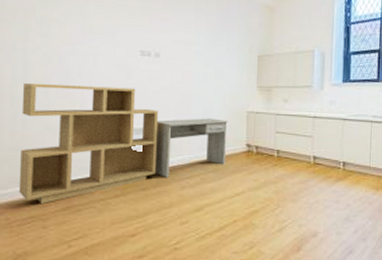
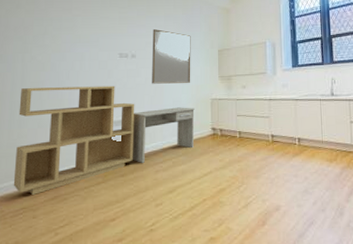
home mirror: none [179,25,226,93] -> present [152,29,191,84]

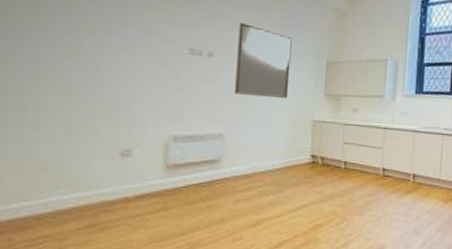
shelving unit: present [13,85,135,195] -> none [26,79,210,221]
desk: present [132,107,195,163] -> none [203,126,291,190]

